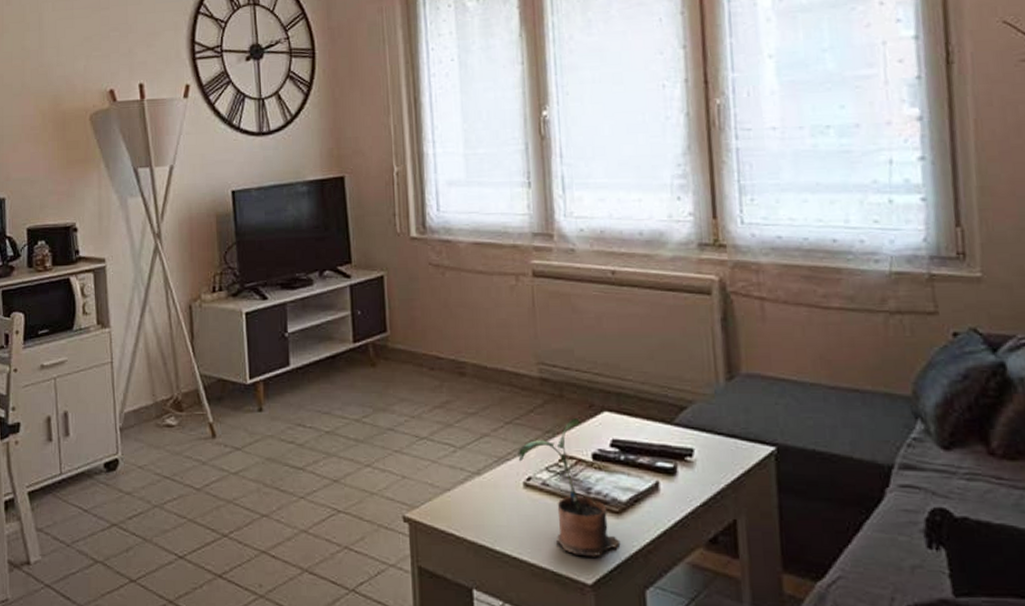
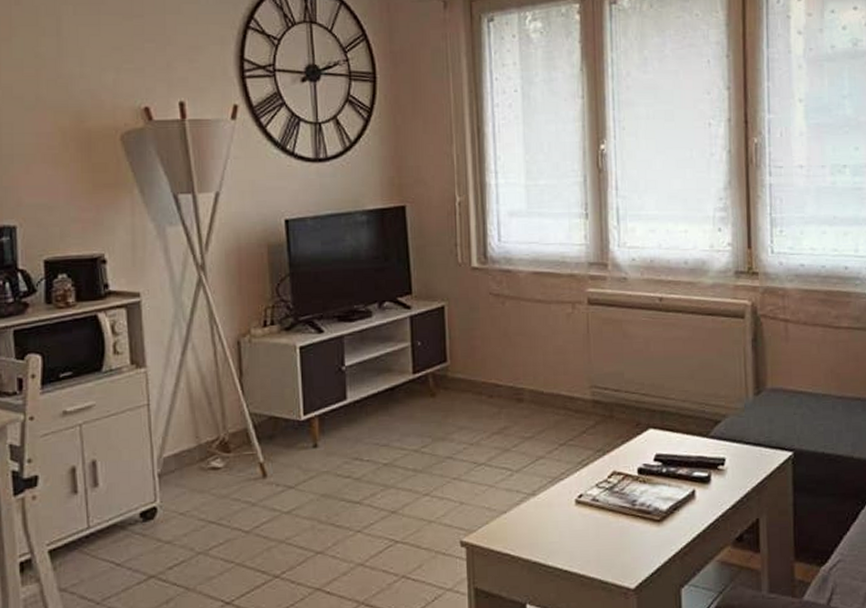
potted plant: present [518,418,621,557] -> none [571,436,661,564]

